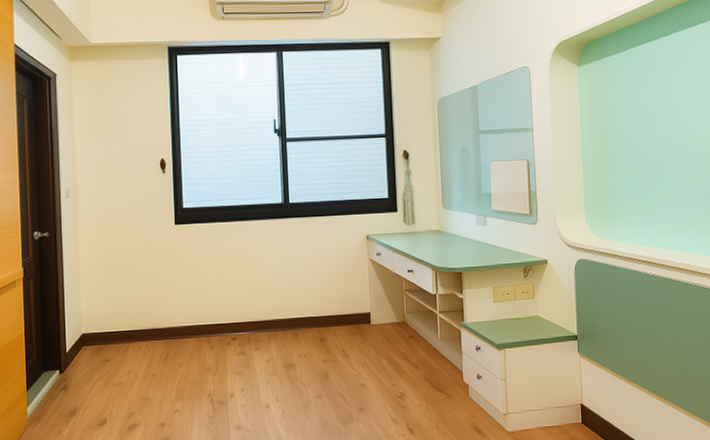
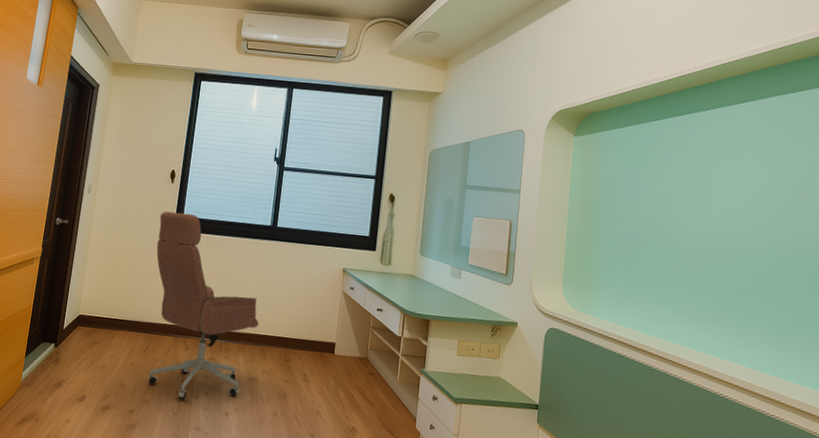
office chair: none [156,203,286,402] -> present [148,211,259,400]

